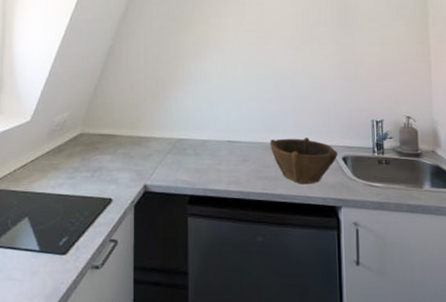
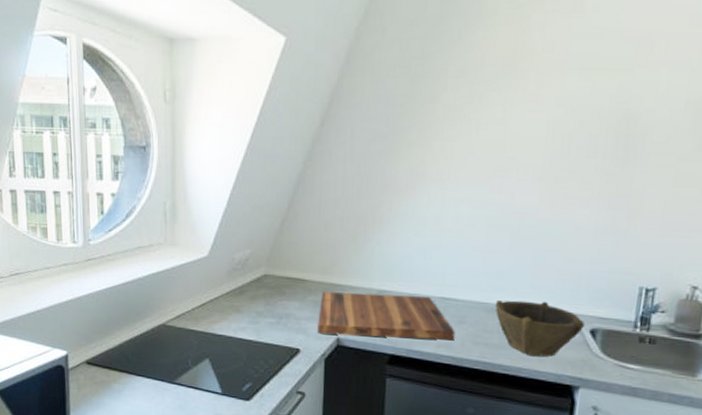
cutting board: none [127,141,241,182] -> present [317,292,455,341]

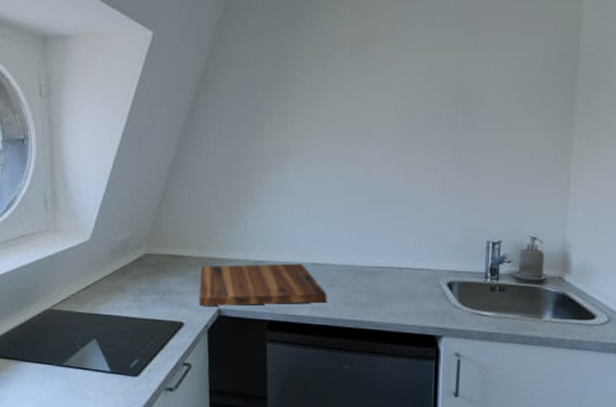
bowl: present [495,300,584,357] -> none [361,260,442,312]

